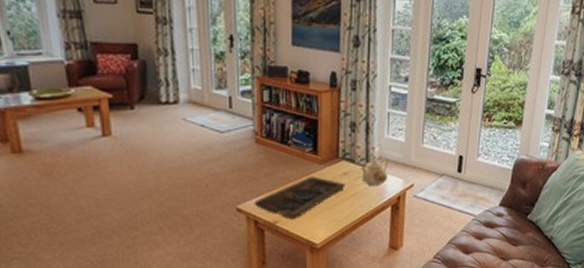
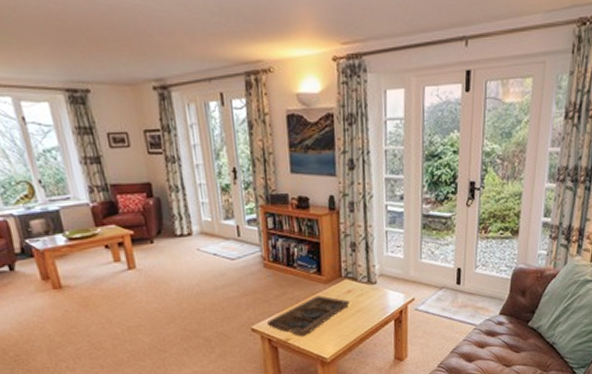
teapot: present [361,157,389,186] -> none [363,273,389,302]

